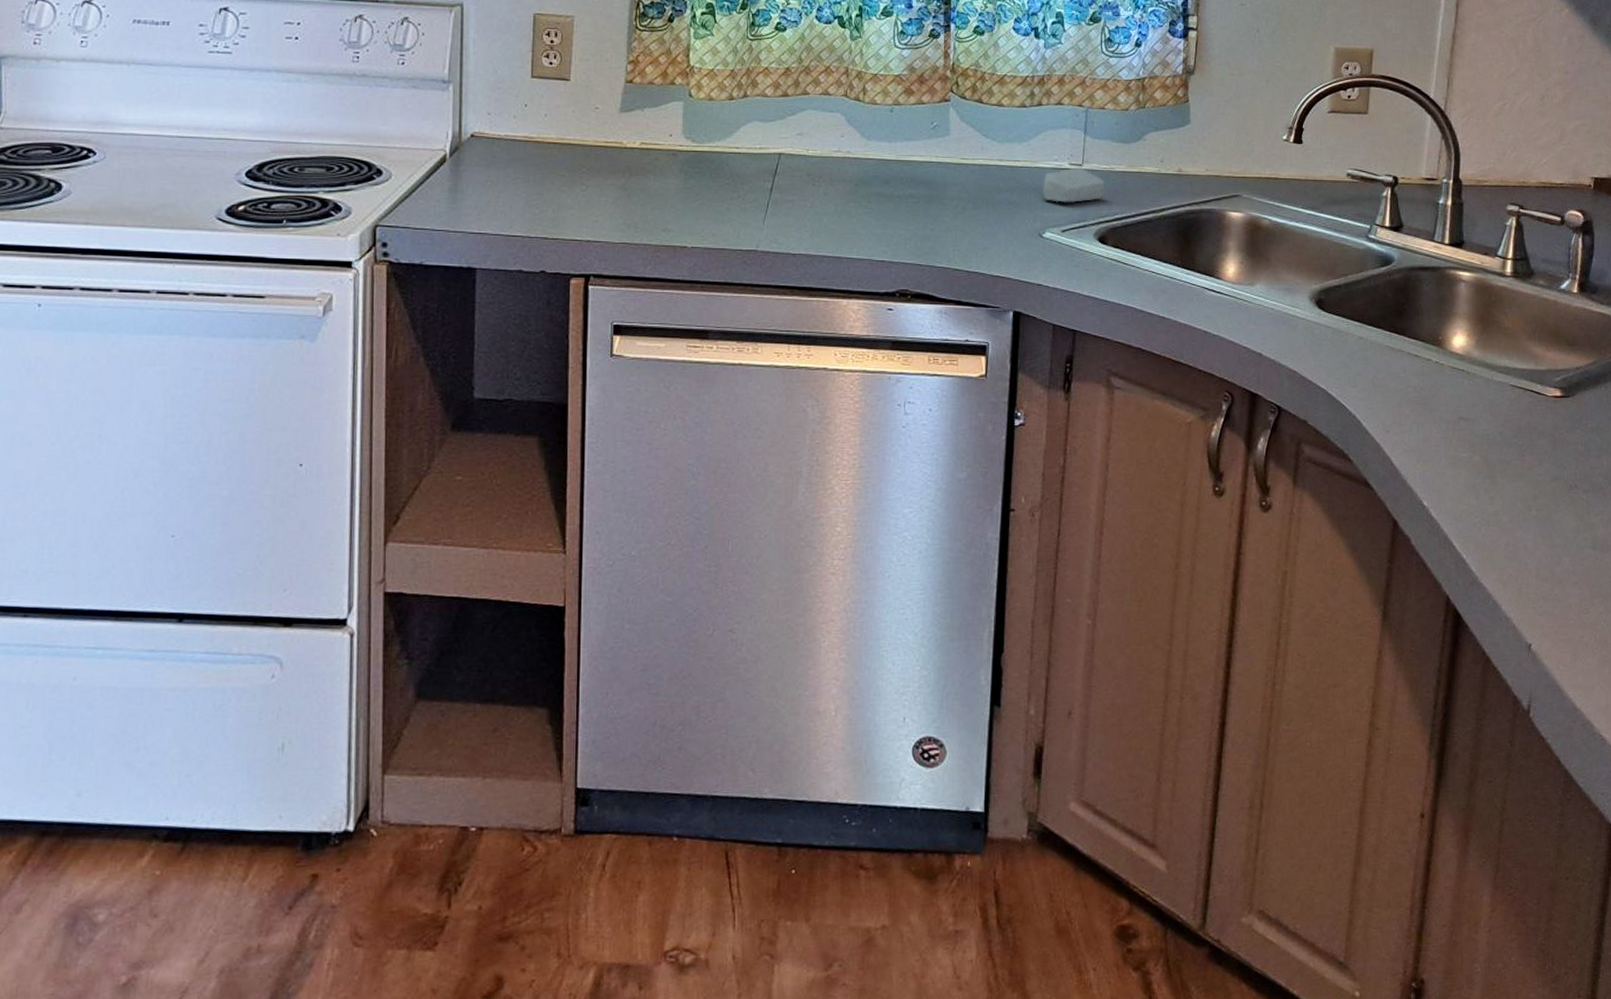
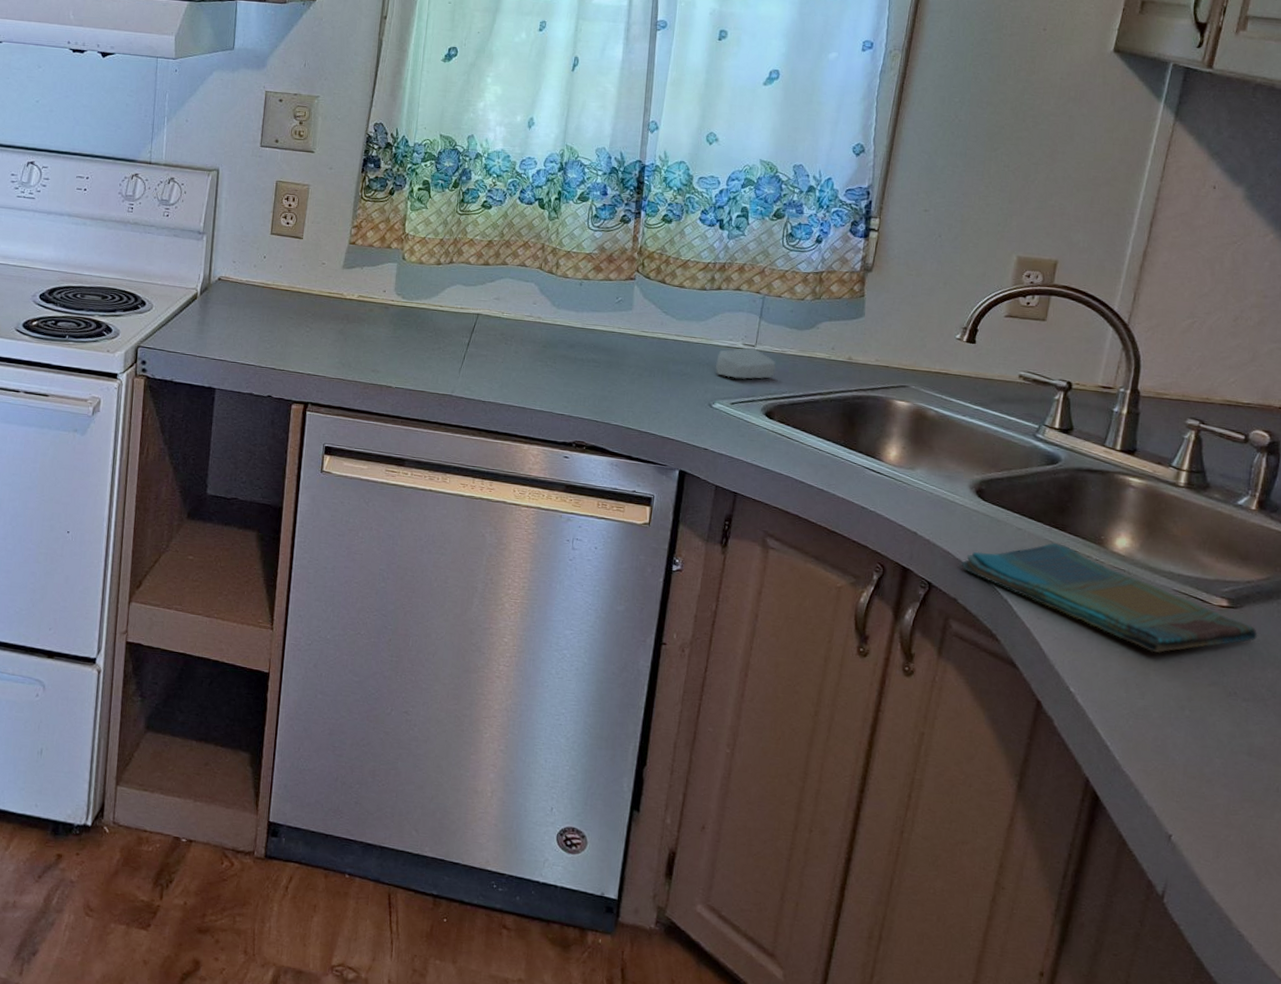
dish towel: none [1308,349,1591,454] -> present [961,543,1258,654]

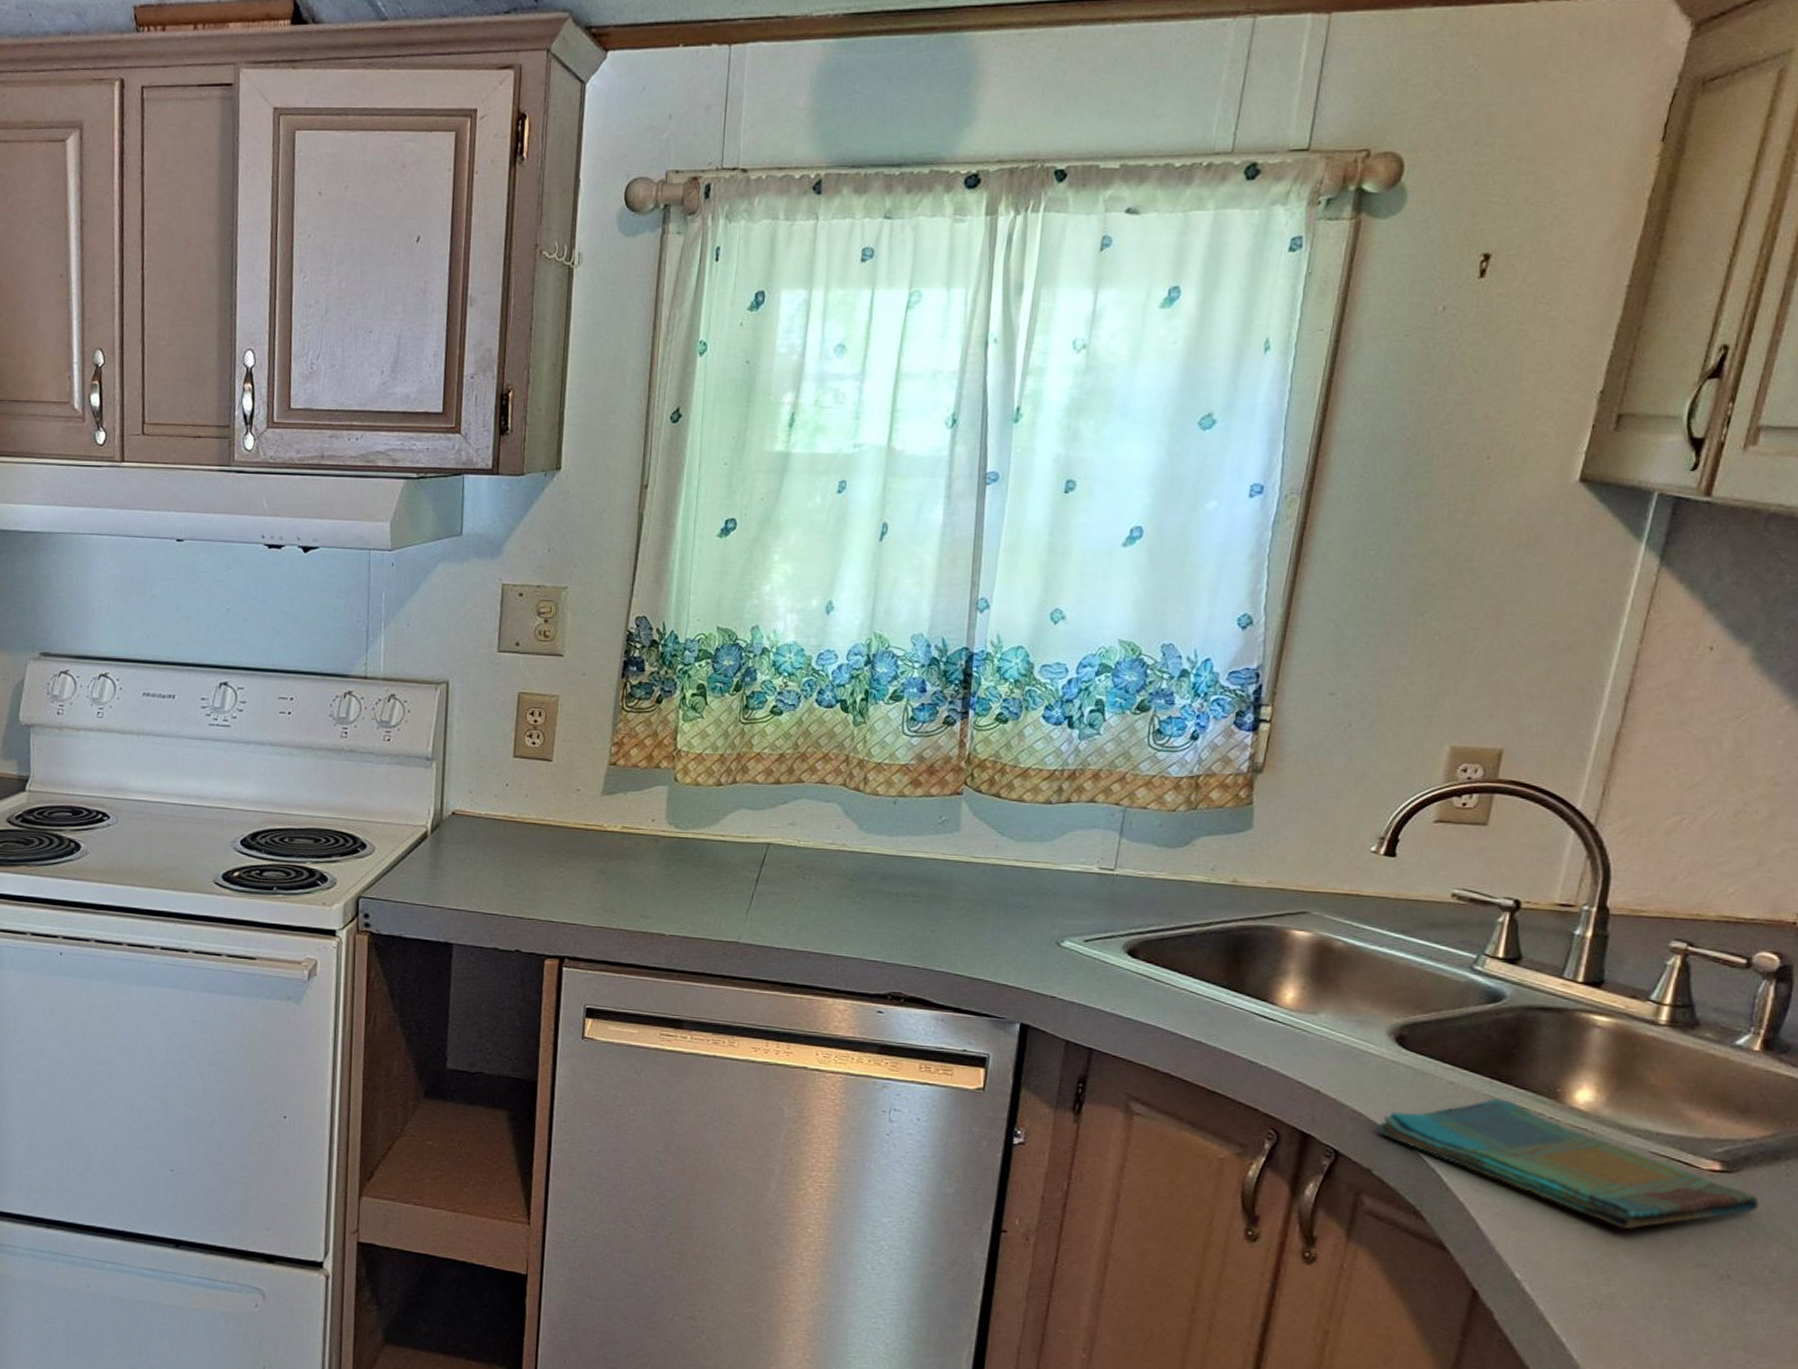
soap bar: present [715,347,776,379] -> none [1064,872,1140,911]

